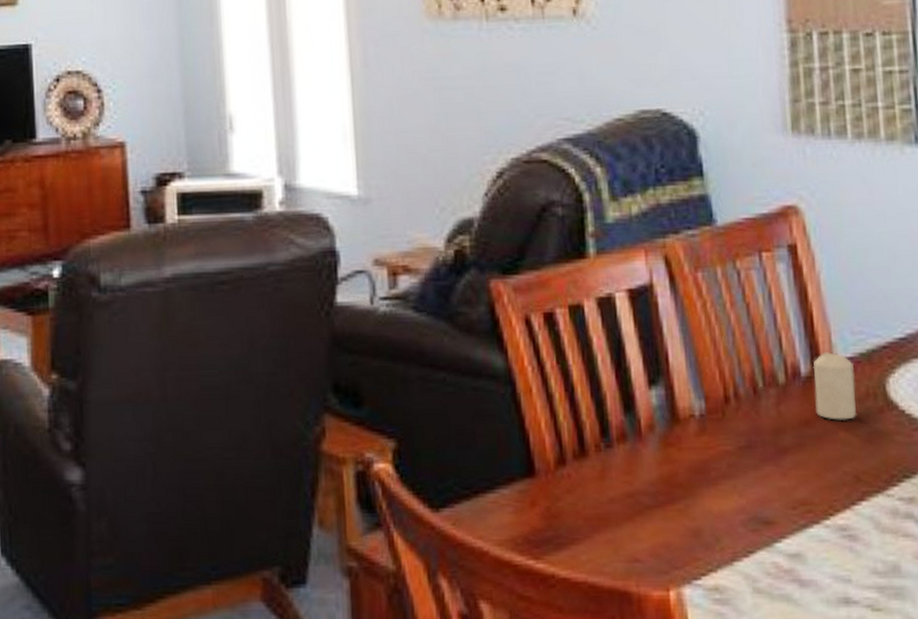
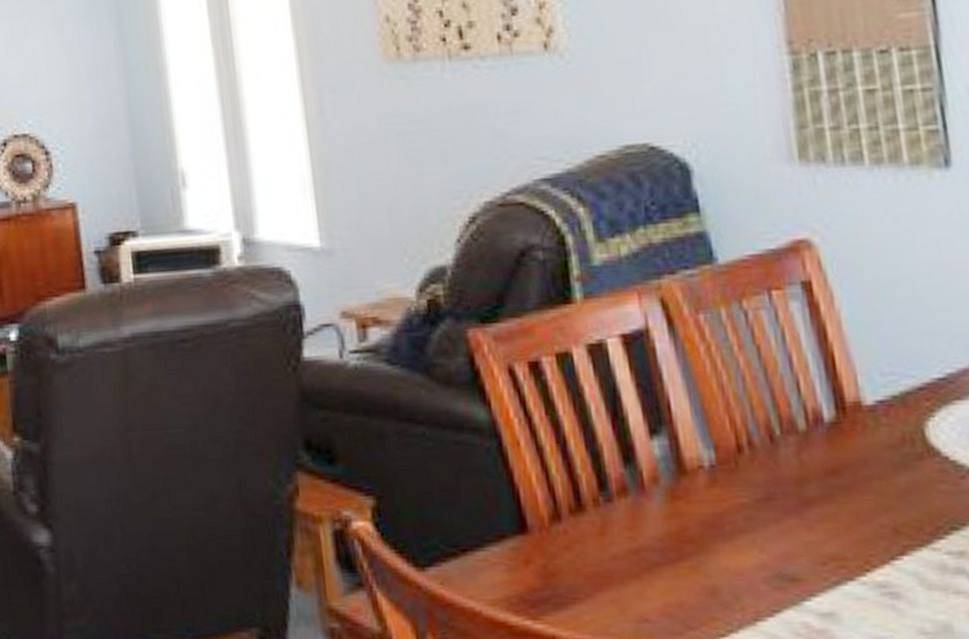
candle: present [812,352,858,420] -> none [837,395,893,469]

